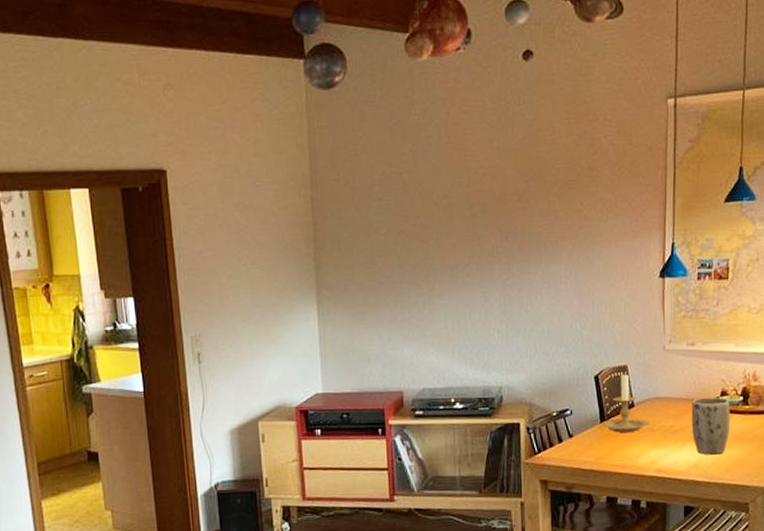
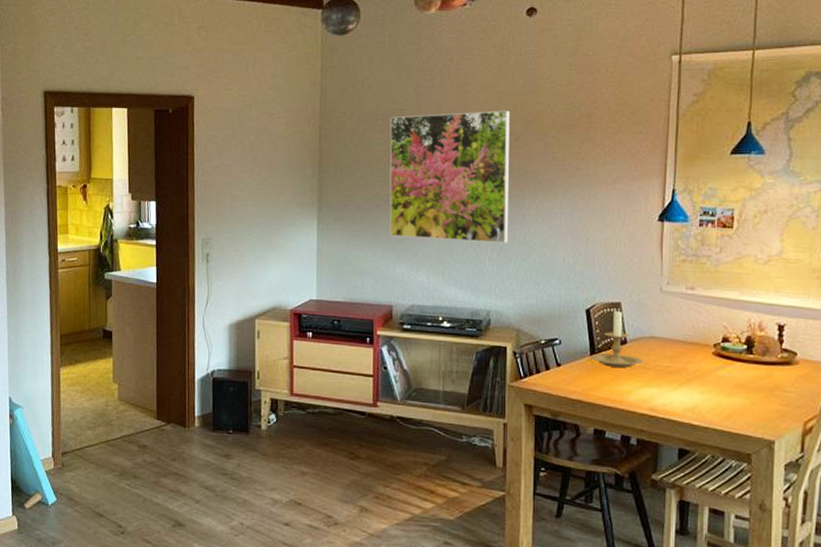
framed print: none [387,167,516,316] -> present [389,110,510,243]
plant pot: present [691,397,730,455] -> none [688,341,732,401]

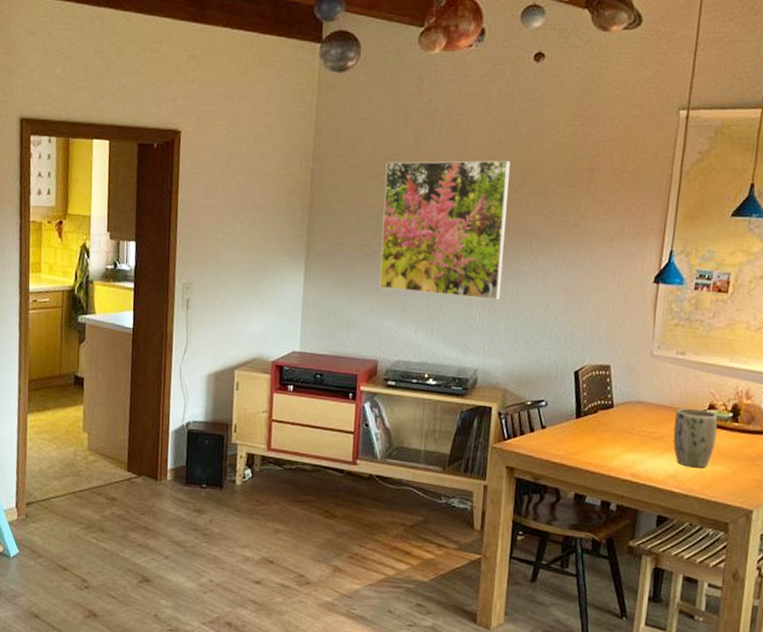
candle holder: present [591,309,644,368] -> none [576,372,629,432]
plant pot: none [688,341,732,401] -> present [673,408,718,468]

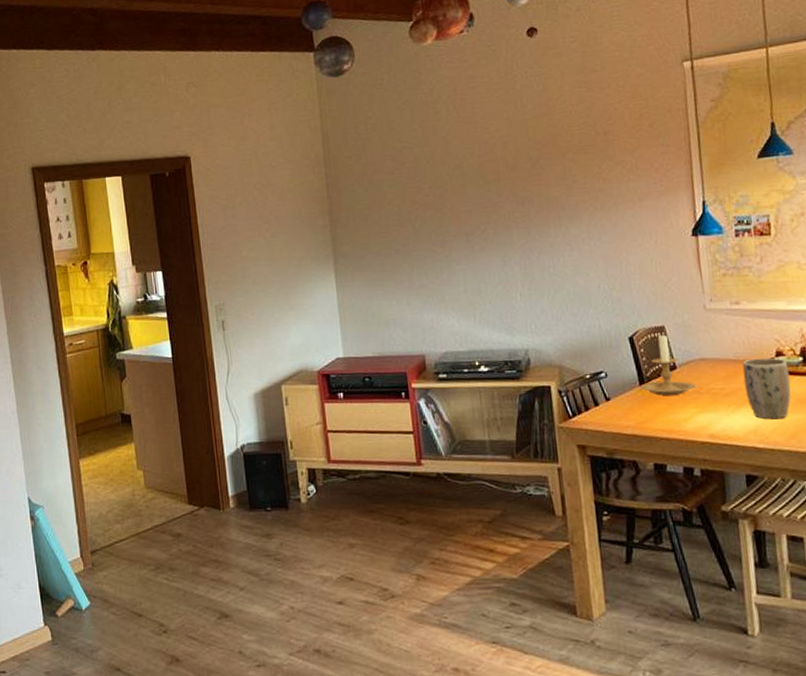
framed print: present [379,160,510,300] -> none [398,136,538,282]
candle holder: none [576,372,629,432] -> present [640,333,697,395]

